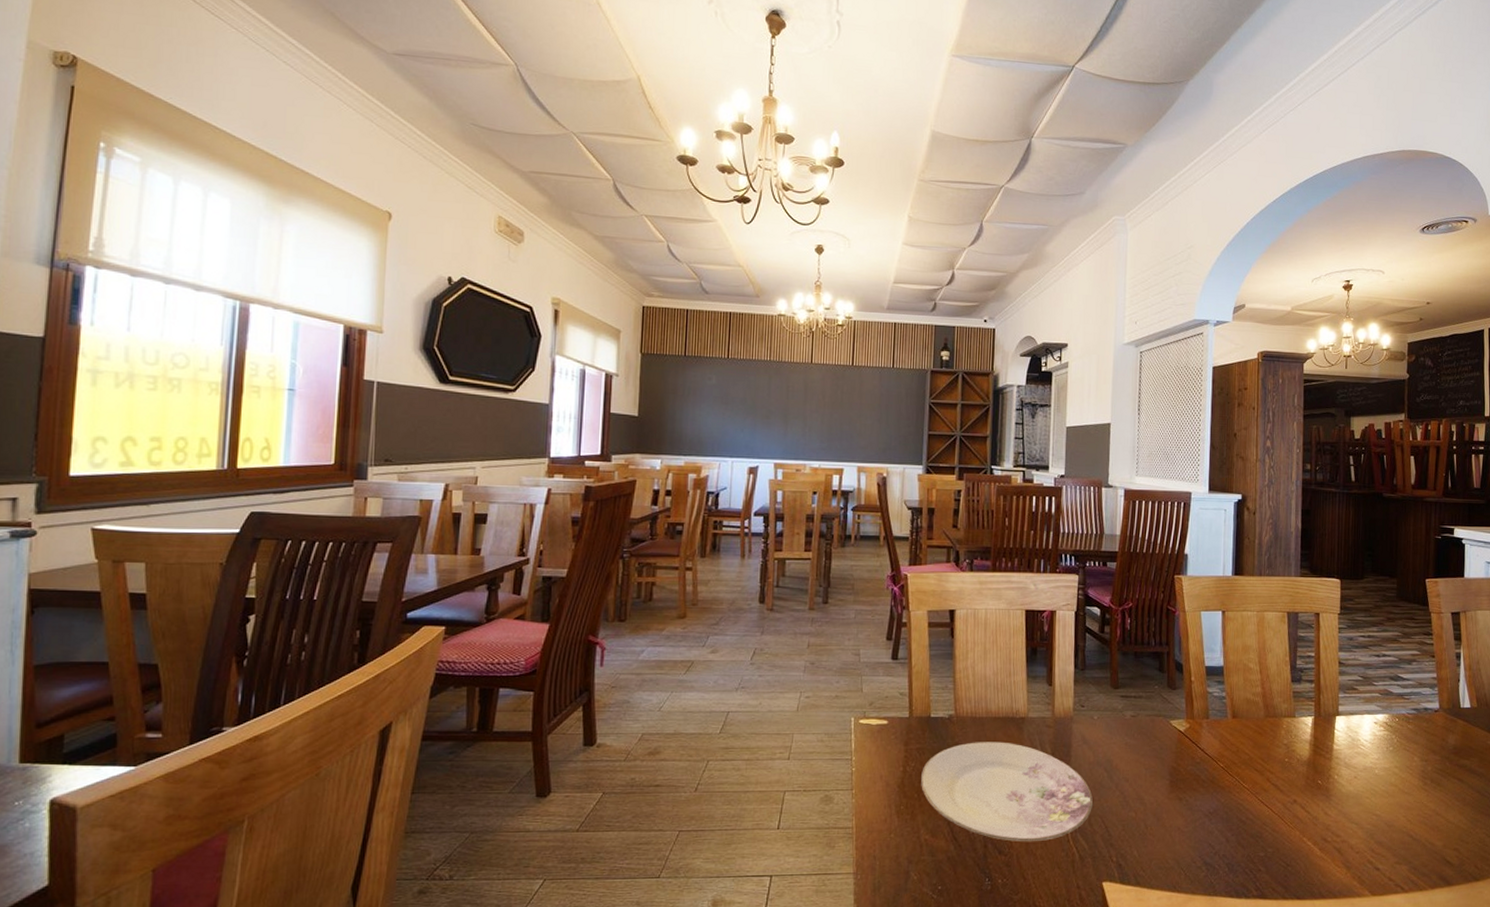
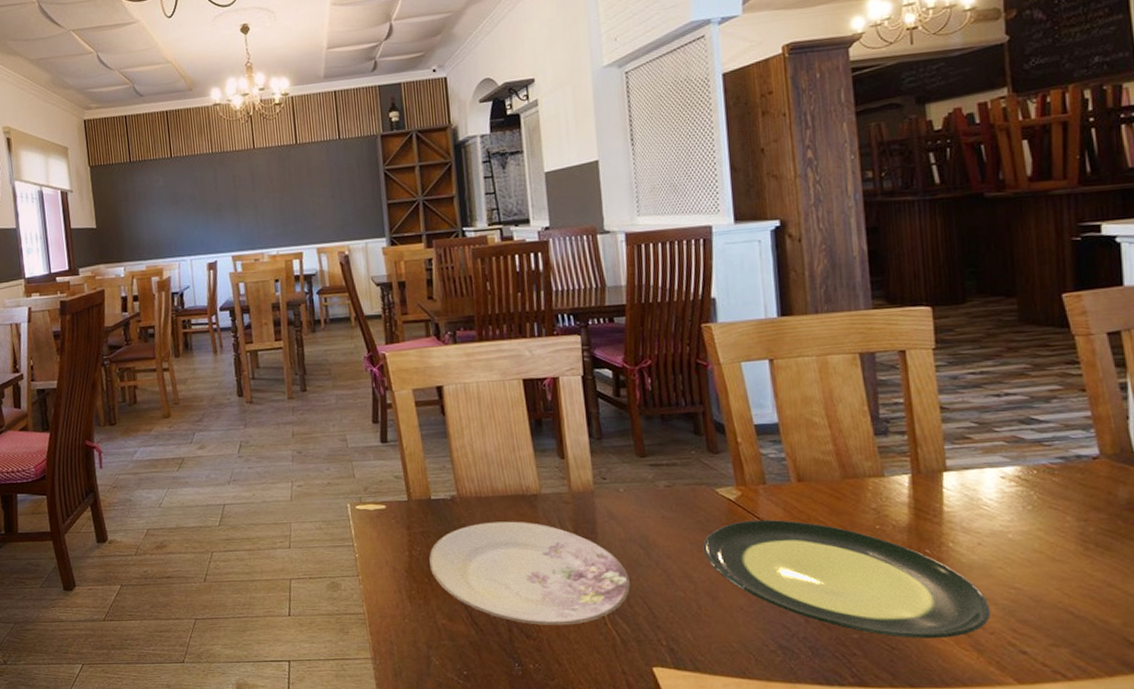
plate: none [1155,749,1359,857] -> present [703,519,991,639]

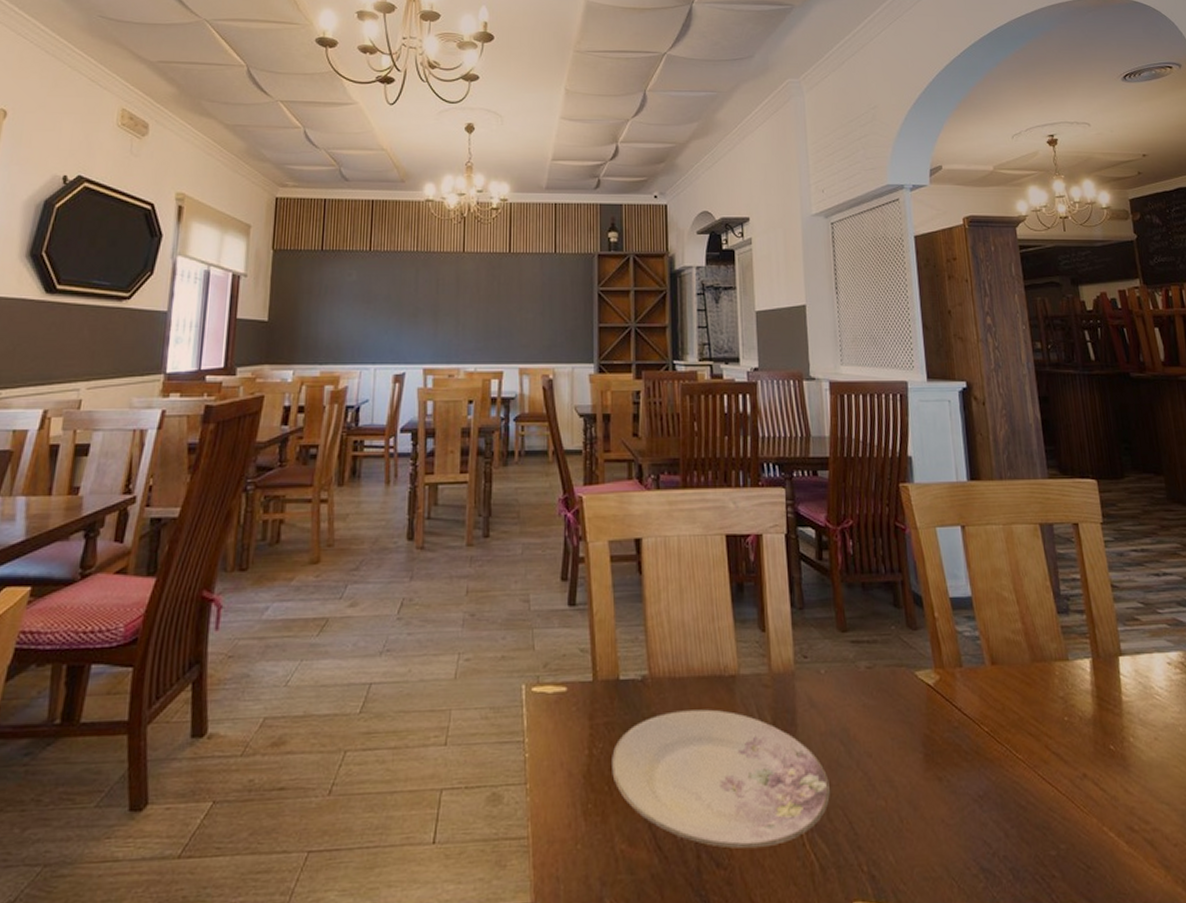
plate: present [703,519,991,639] -> none [903,709,1173,854]

